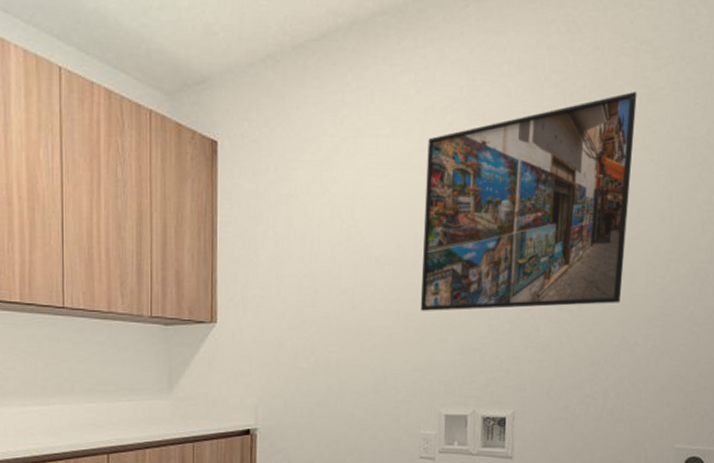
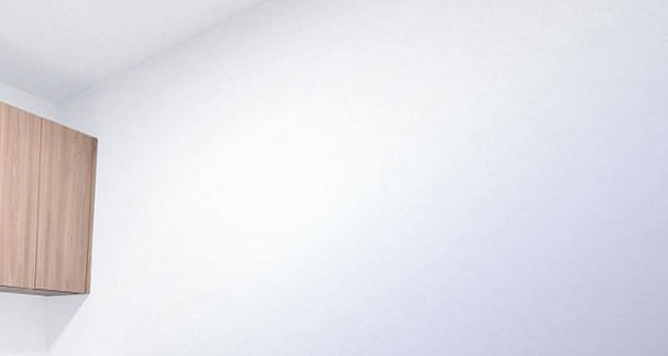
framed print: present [421,91,637,311] -> none [289,37,576,282]

